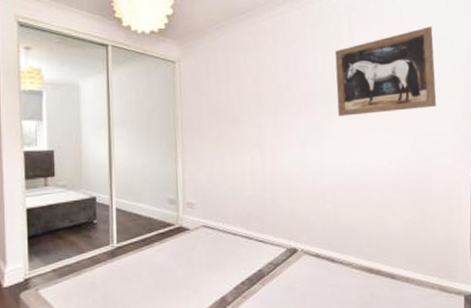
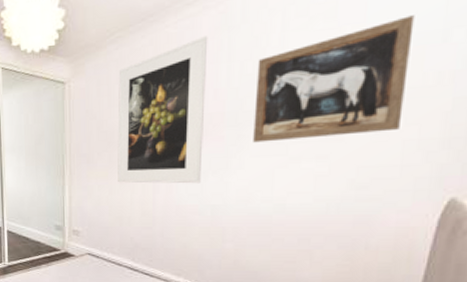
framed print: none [224,30,301,154] -> present [117,36,208,184]

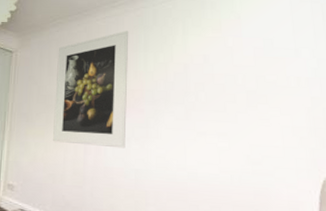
wall art: present [253,15,415,143] -> none [166,36,278,118]

